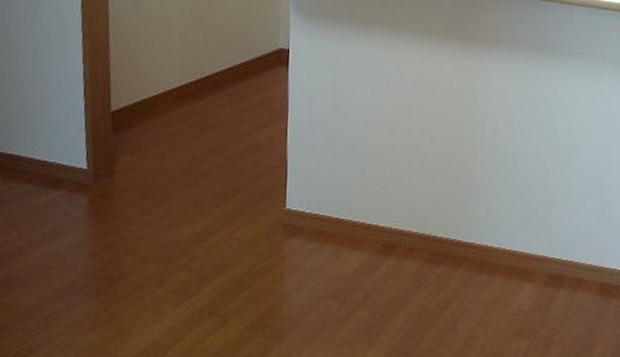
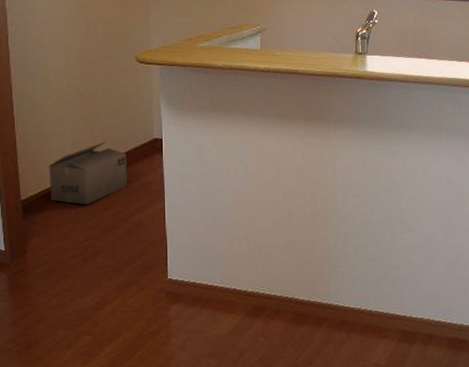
cardboard box: none [148,49,246,121] -> present [49,142,128,205]

